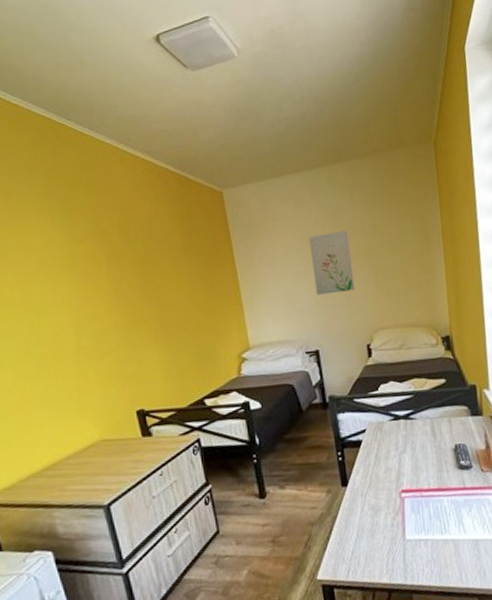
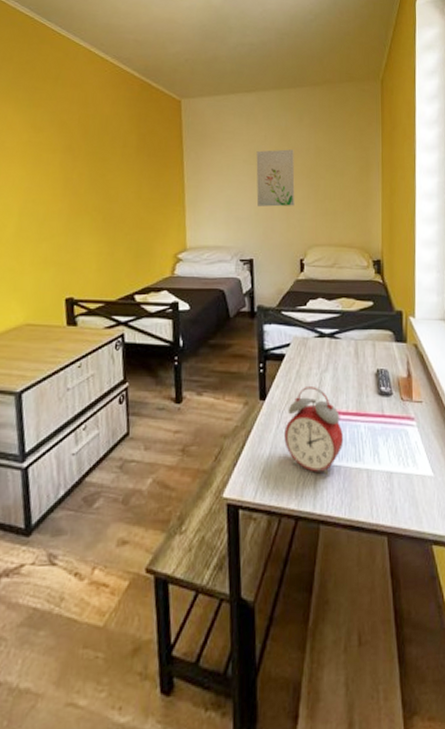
alarm clock: none [369,468,429,550] -> present [284,387,344,476]

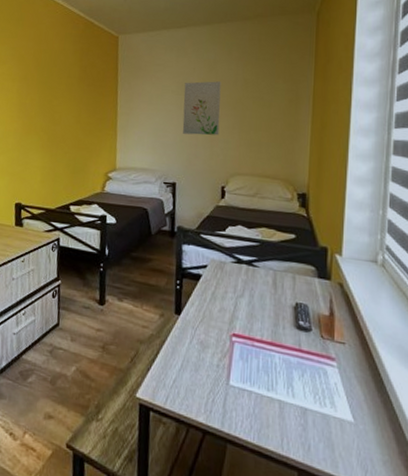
alarm clock: present [284,387,344,476] -> none [196,308,257,399]

